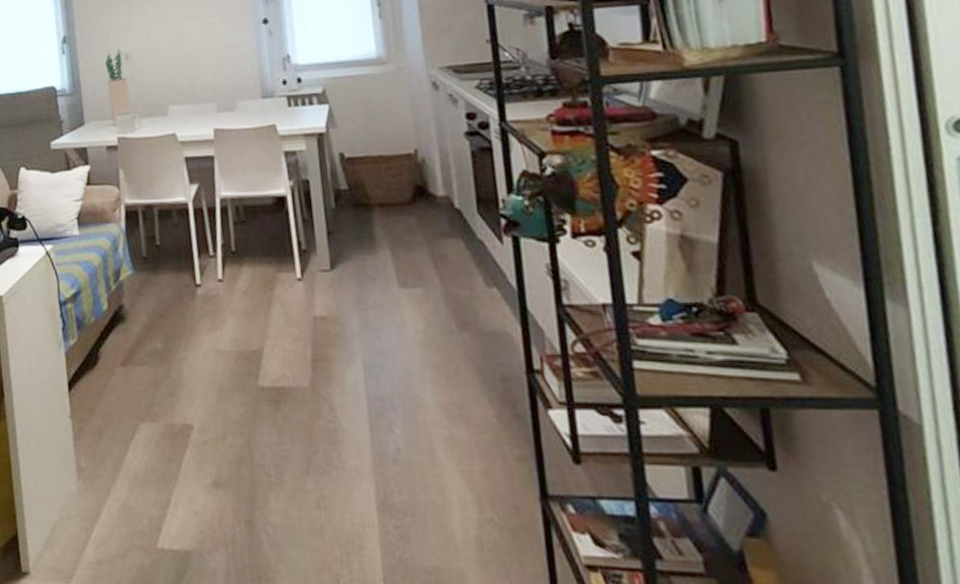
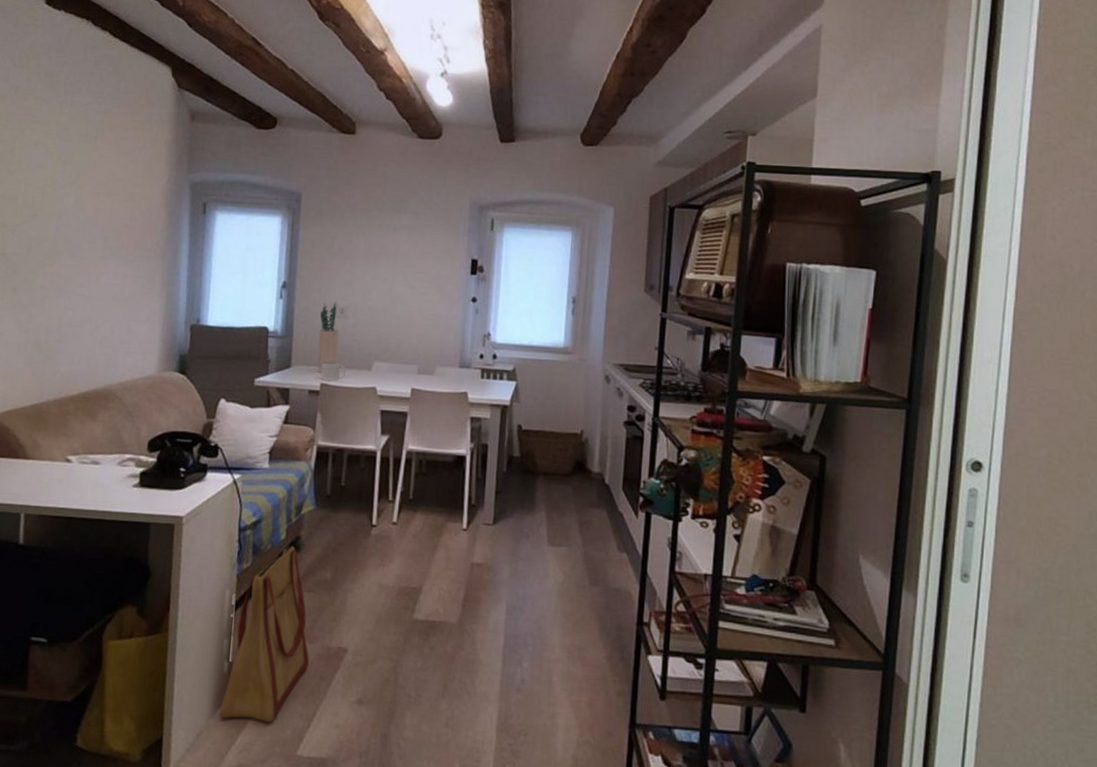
shopping bag: none [70,315,155,513] -> present [220,545,310,723]

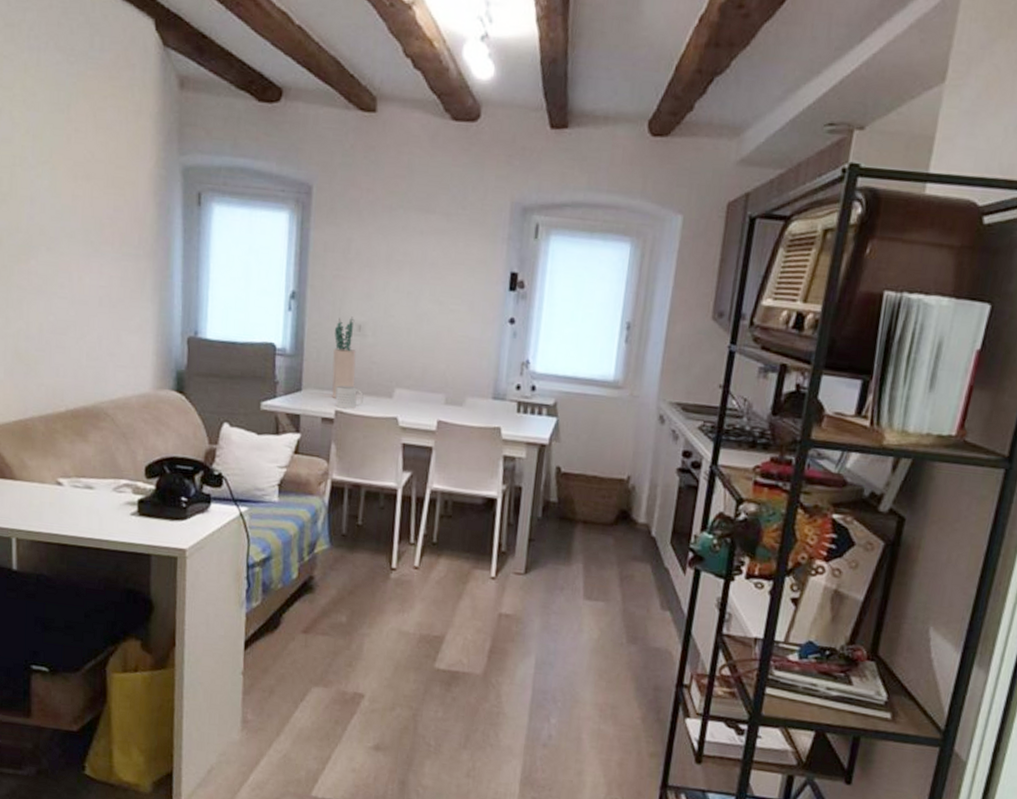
shopping bag: present [220,545,310,723] -> none [231,585,325,763]

